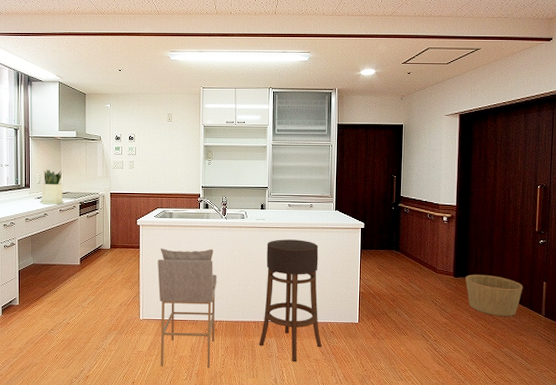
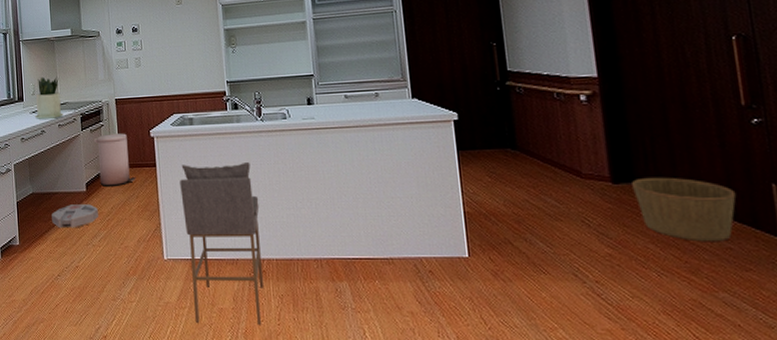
robot vacuum: none [49,274,89,293] -> present [51,204,98,229]
pedal bin: none [90,220,123,262] -> present [94,133,136,186]
bar stool: present [259,239,322,362] -> none [320,142,417,316]

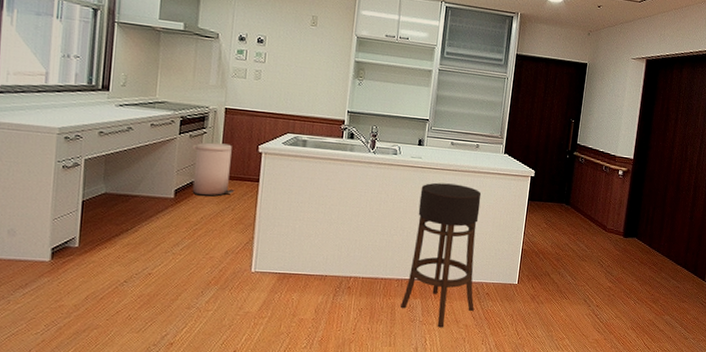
planter: present [35,75,64,119] -> none [122,68,160,117]
robot vacuum: present [51,204,98,229] -> none [126,209,185,235]
bar stool: present [180,162,263,325] -> none [273,184,357,334]
bar stool: none [320,142,417,316] -> present [401,182,482,328]
basket: present [632,177,737,242] -> none [634,235,691,283]

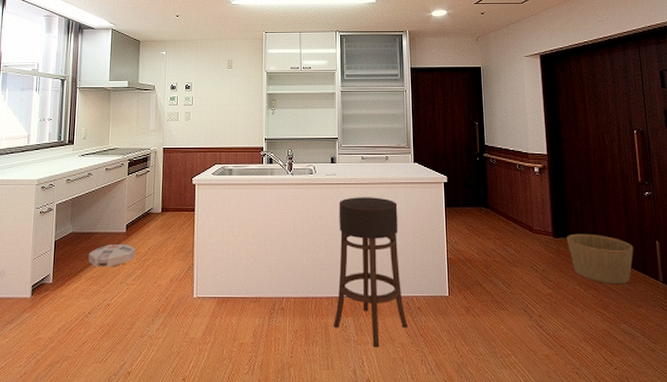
robot vacuum: none [126,209,185,235] -> present [88,244,135,267]
pedal bin: present [192,142,235,197] -> none [139,179,175,228]
basket: none [634,235,691,283] -> present [567,233,634,285]

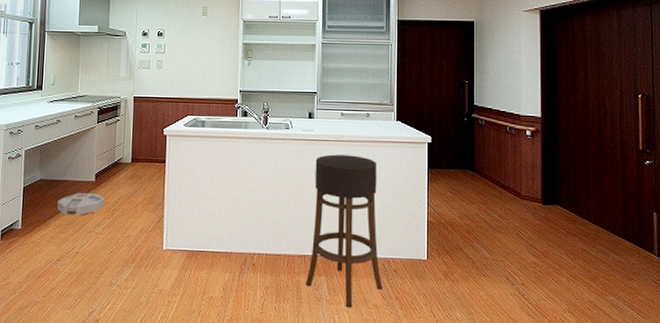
basket: present [567,233,634,285] -> none [557,201,629,256]

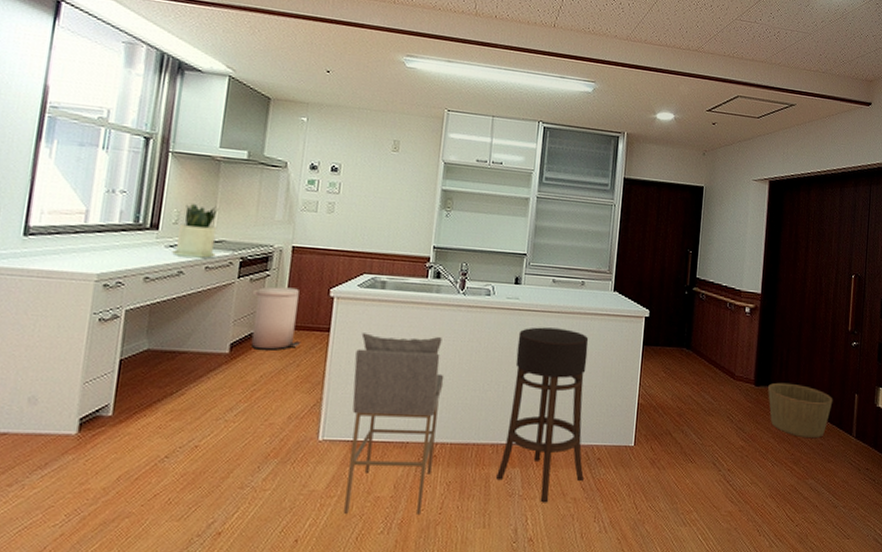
planter: none [52,68,81,109] -> present [172,203,218,259]
robot vacuum: present [57,193,105,216] -> none [170,368,241,398]
pedal bin: none [109,128,145,178] -> present [250,286,301,351]
bar stool: none [185,163,256,313] -> present [343,333,445,514]
basket: none [557,201,629,256] -> present [768,382,833,439]

